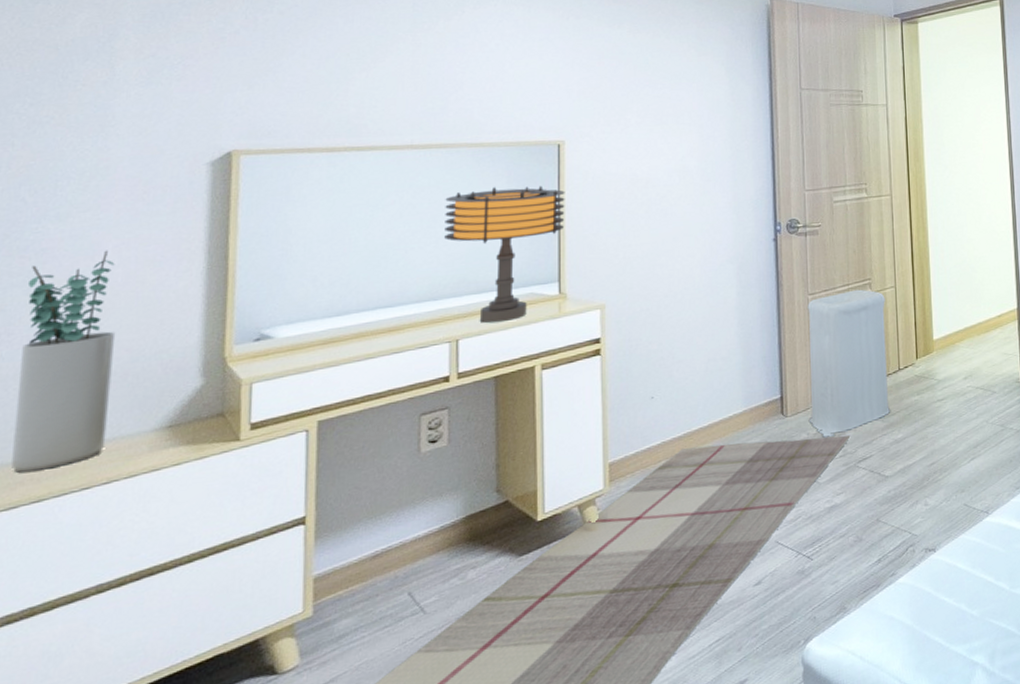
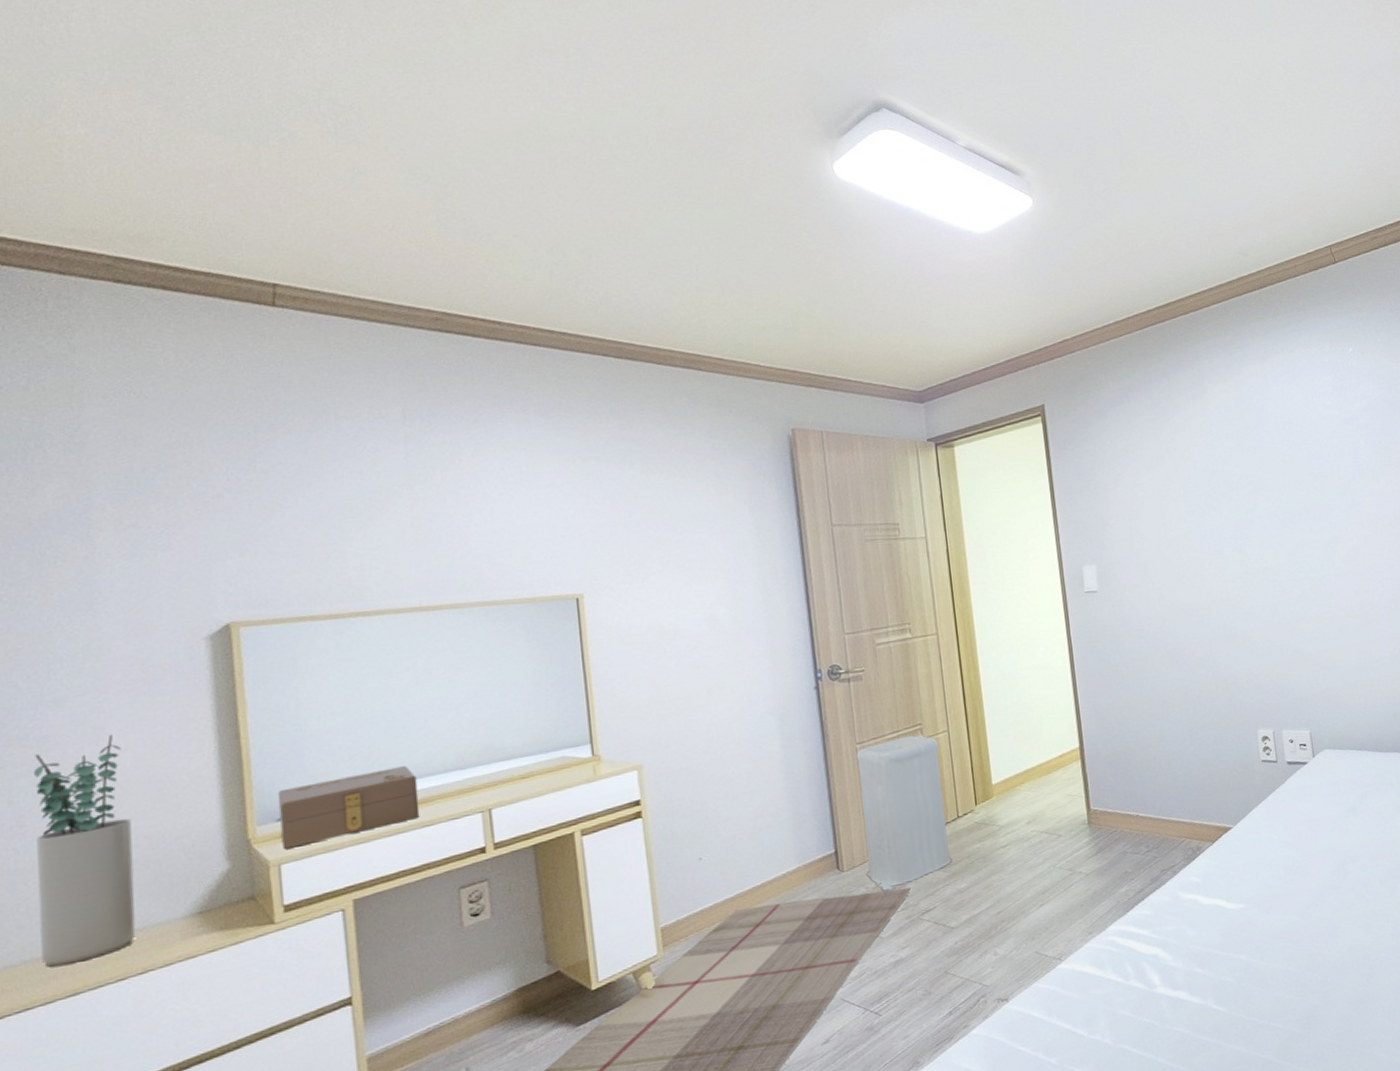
jewelry box: none [255,294,391,369] -> present [277,766,420,849]
table lamp: present [444,185,565,324] -> none [462,643,591,791]

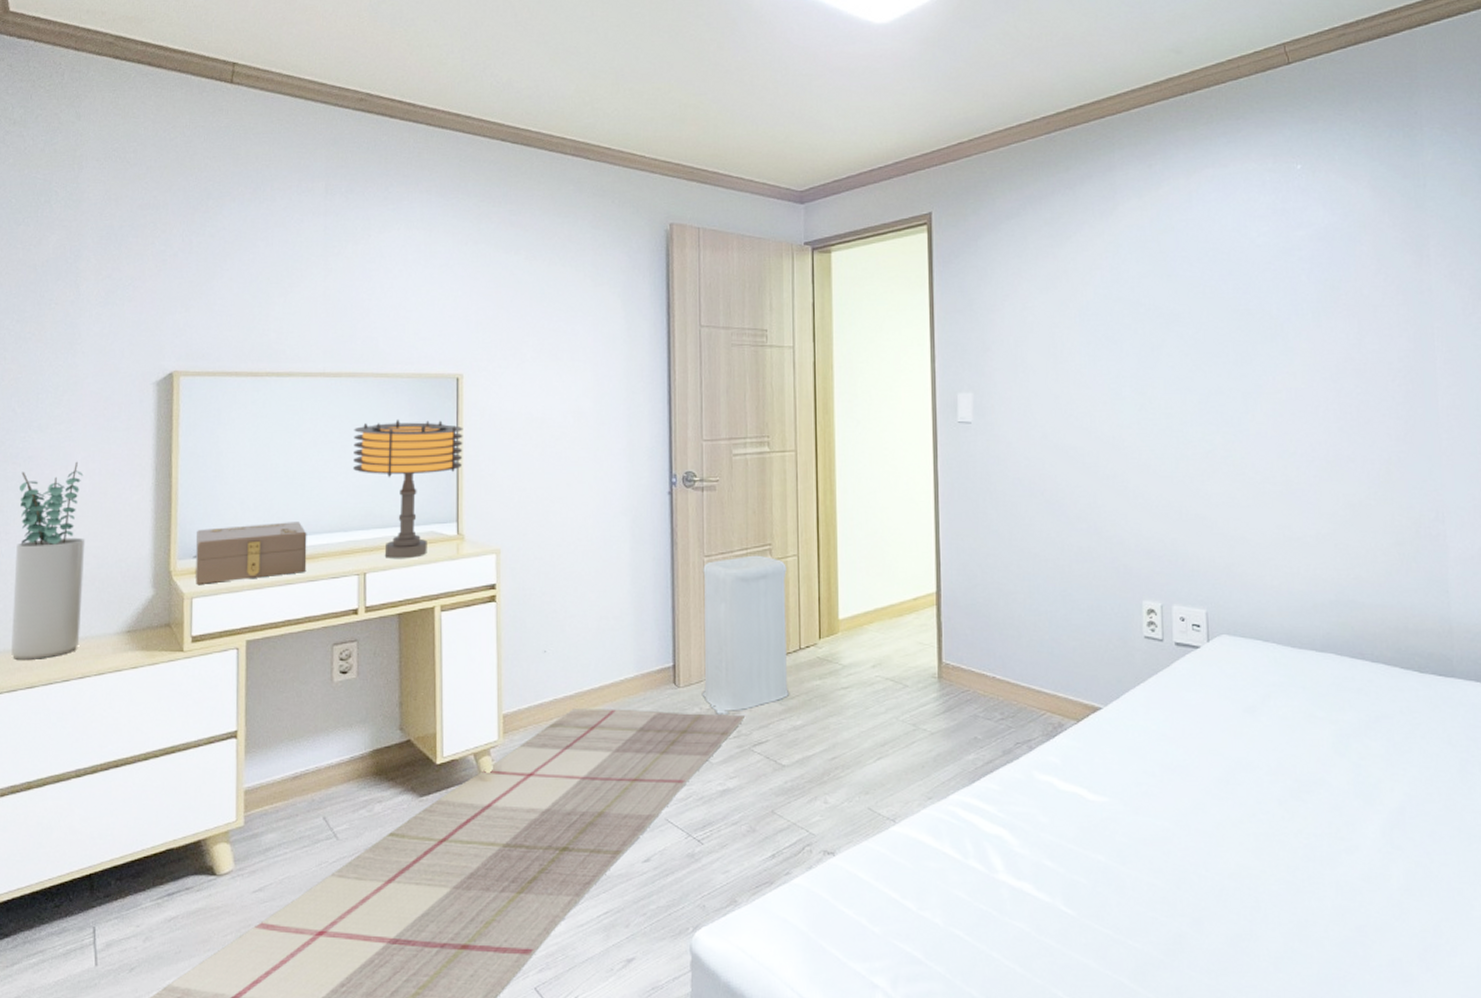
table lamp: none [462,643,591,791] -> present [353,418,463,560]

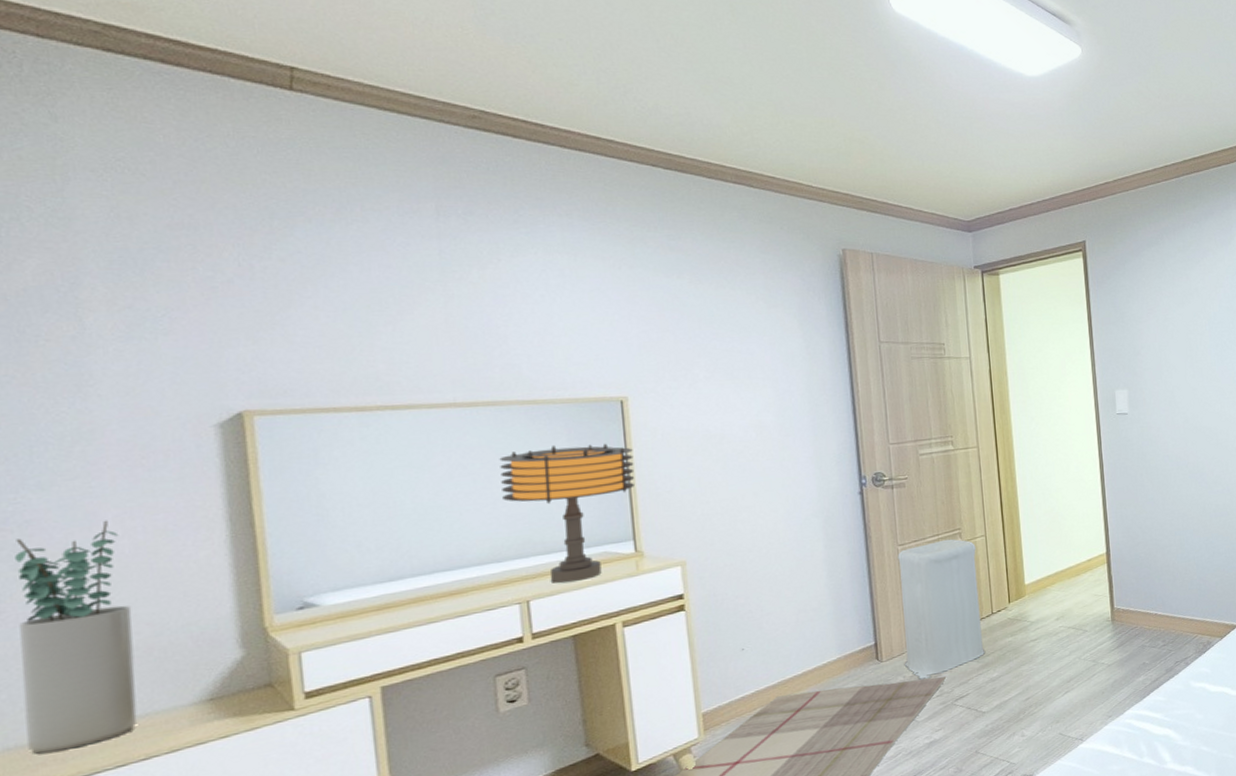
jewelry box: present [195,522,307,584] -> none [297,558,453,637]

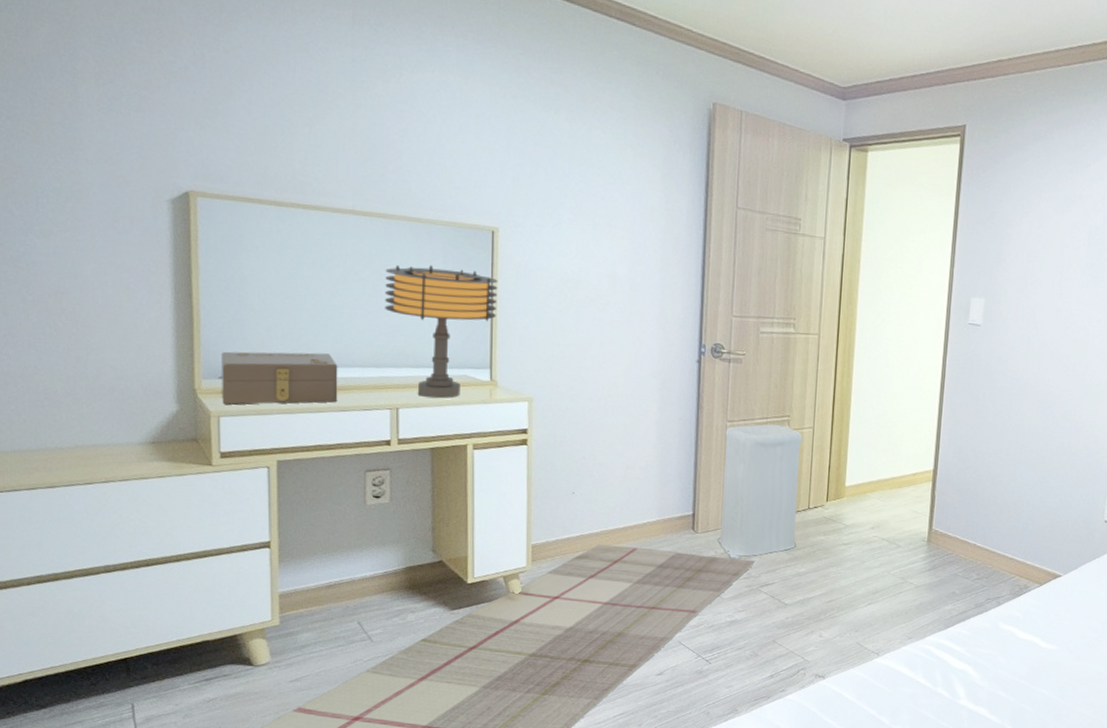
vase: present [13,520,138,754] -> none [23,271,102,462]
jewelry box: none [297,558,453,637] -> present [220,351,338,405]

